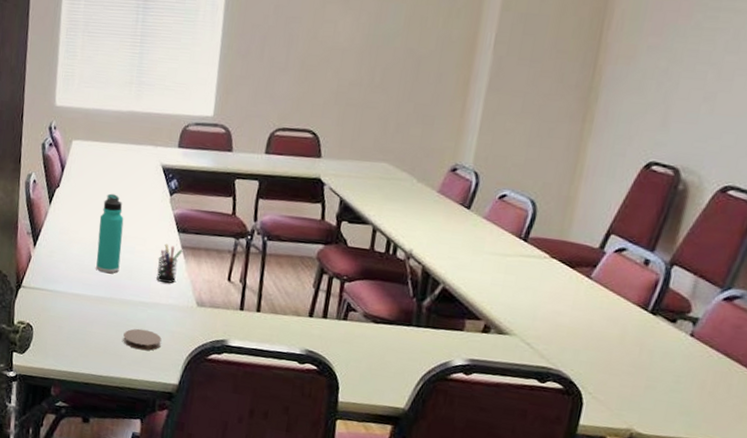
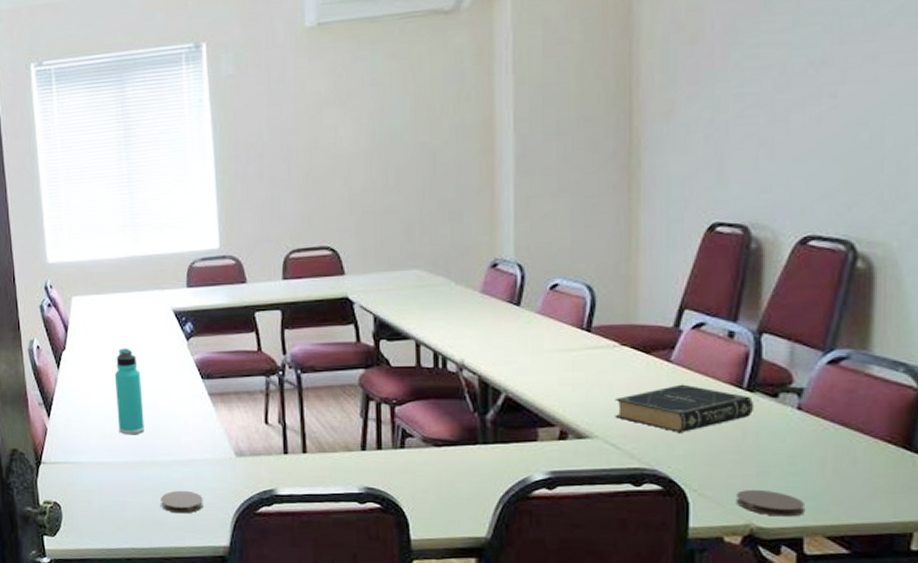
pen holder: present [156,244,183,284] -> none [184,393,211,437]
book: none [534,299,655,342] -> present [615,384,755,432]
coaster: none [623,399,680,428] -> present [735,489,804,517]

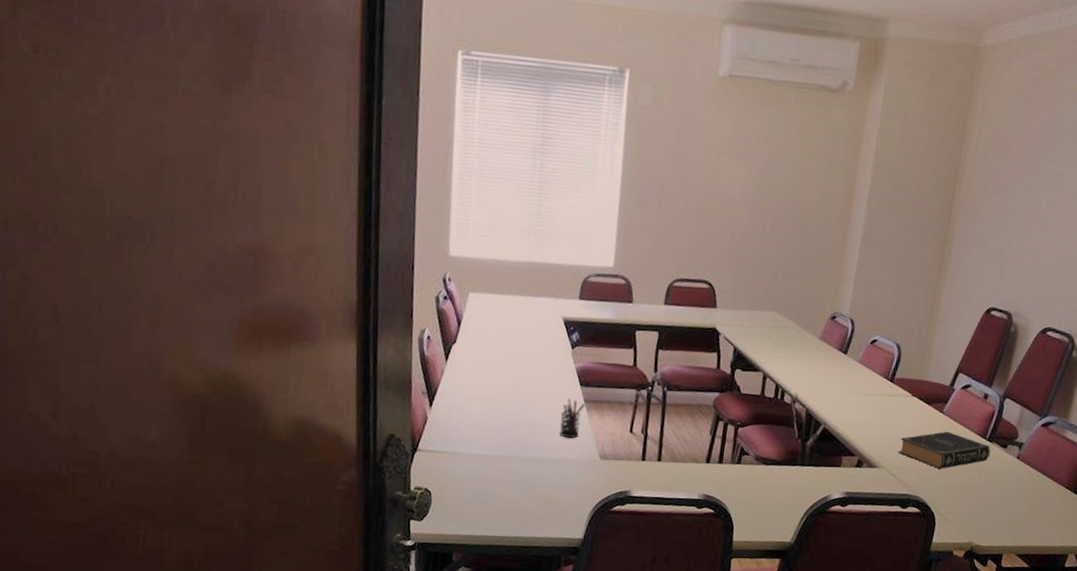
thermos bottle: present [114,348,144,435] -> none [497,348,525,431]
coaster: present [161,490,203,514] -> none [527,485,566,508]
pen holder: none [184,393,211,437] -> present [560,398,586,439]
coaster: present [735,489,804,517] -> none [966,516,1008,539]

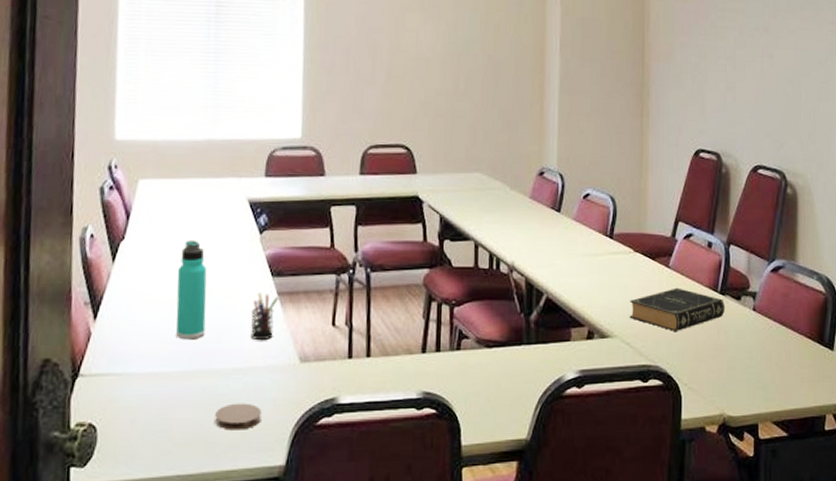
thermos bottle: none [497,348,525,431] -> present [176,240,207,340]
coaster: none [527,485,566,508] -> present [215,403,262,431]

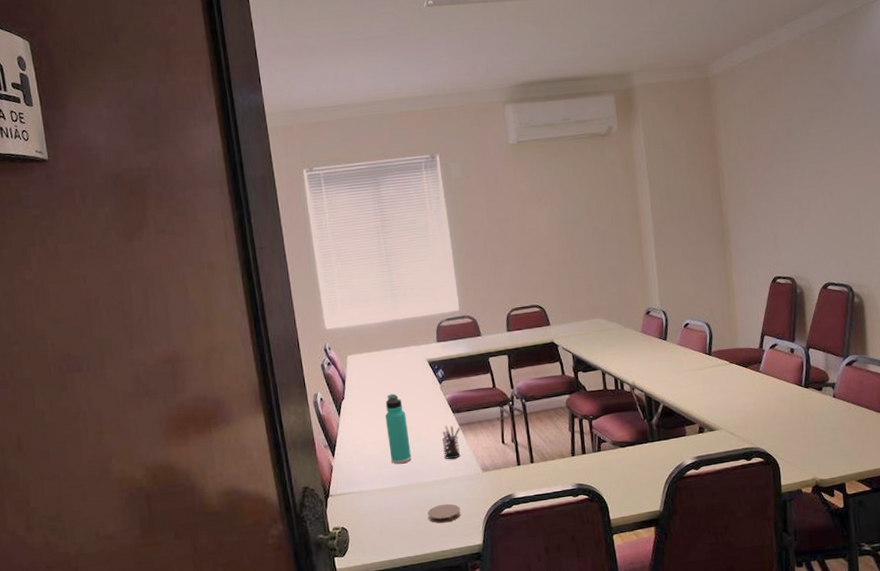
book: present [629,287,726,331] -> none [730,386,810,420]

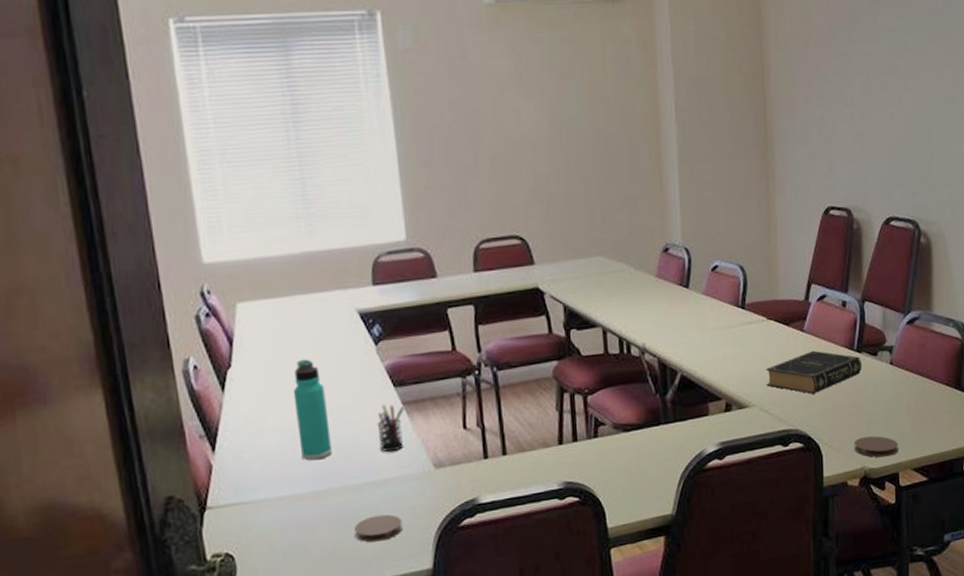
book: none [730,386,810,420] -> present [765,350,863,394]
coaster: none [805,453,844,471] -> present [854,436,898,458]

